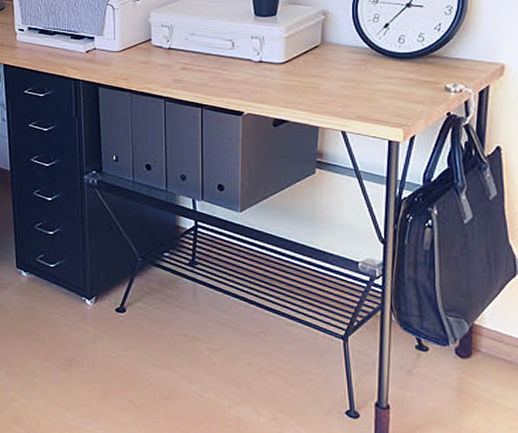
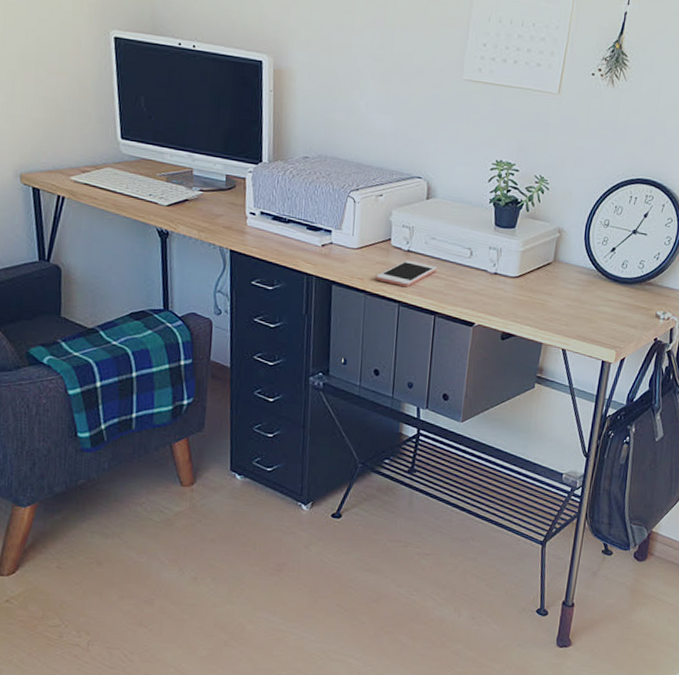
cell phone: none [140,58,200,83] -> present [375,260,437,288]

